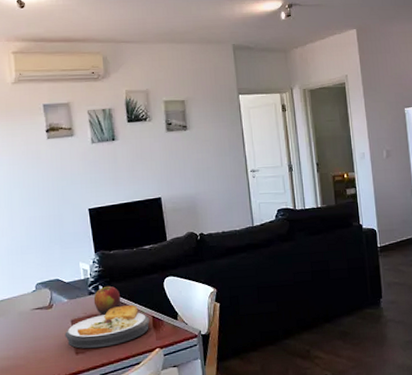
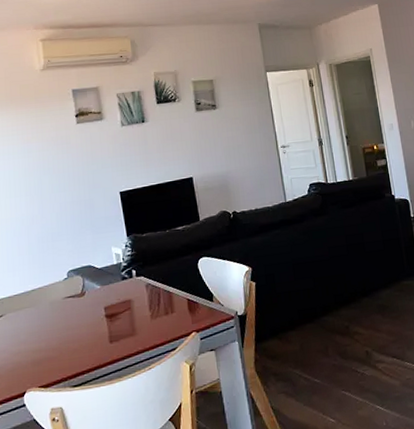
plate: present [65,304,150,349] -> none [98,287,185,337]
apple: present [93,285,121,315] -> none [127,269,155,300]

